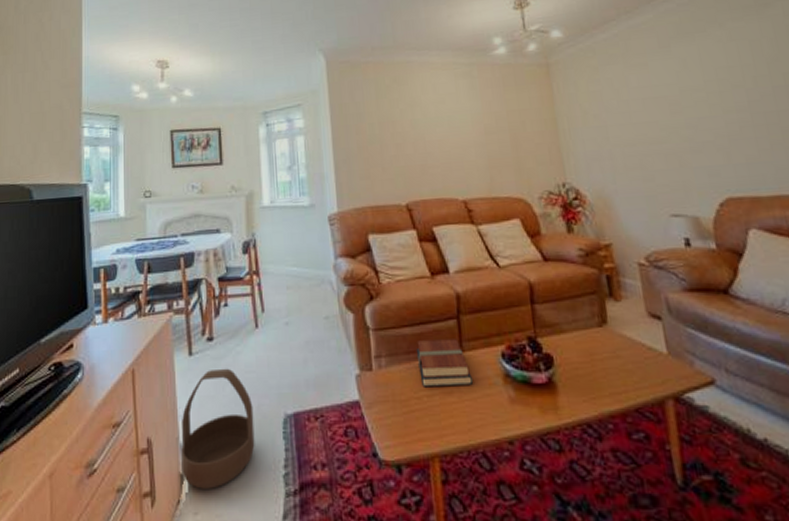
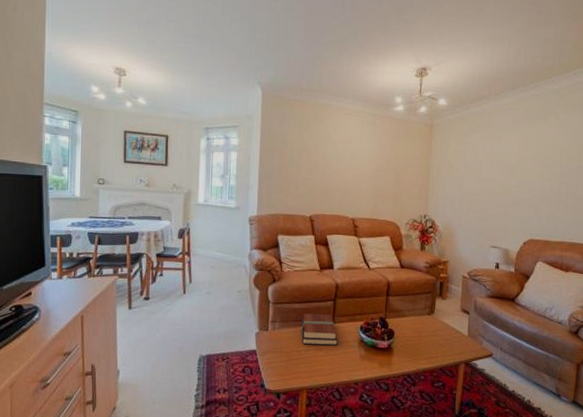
basket: present [181,368,255,489] -> none [118,320,177,401]

